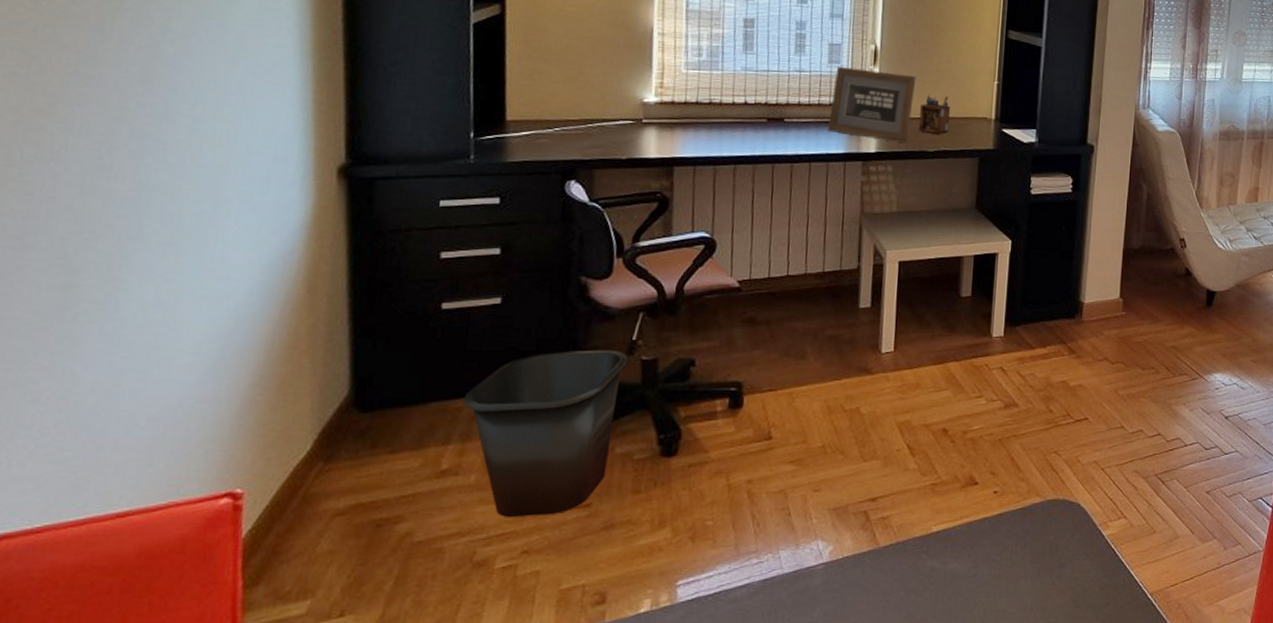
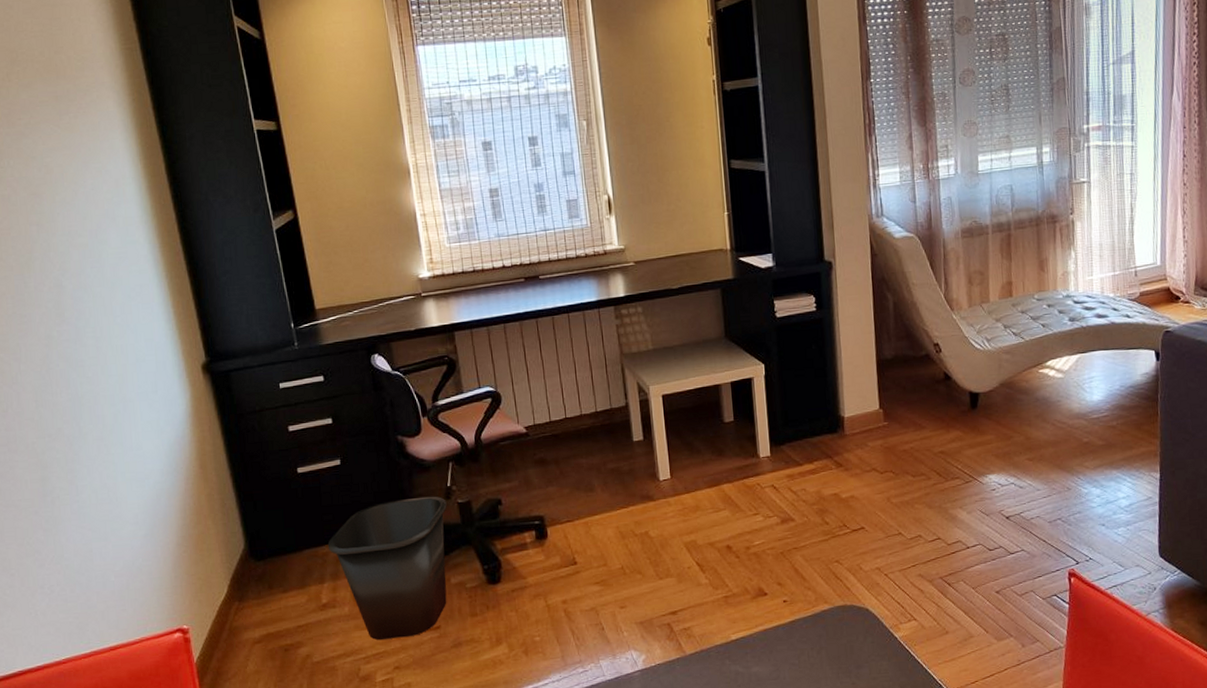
picture frame: present [828,66,917,143] -> none [576,218,652,284]
desk organizer: present [919,95,951,134] -> none [658,234,689,272]

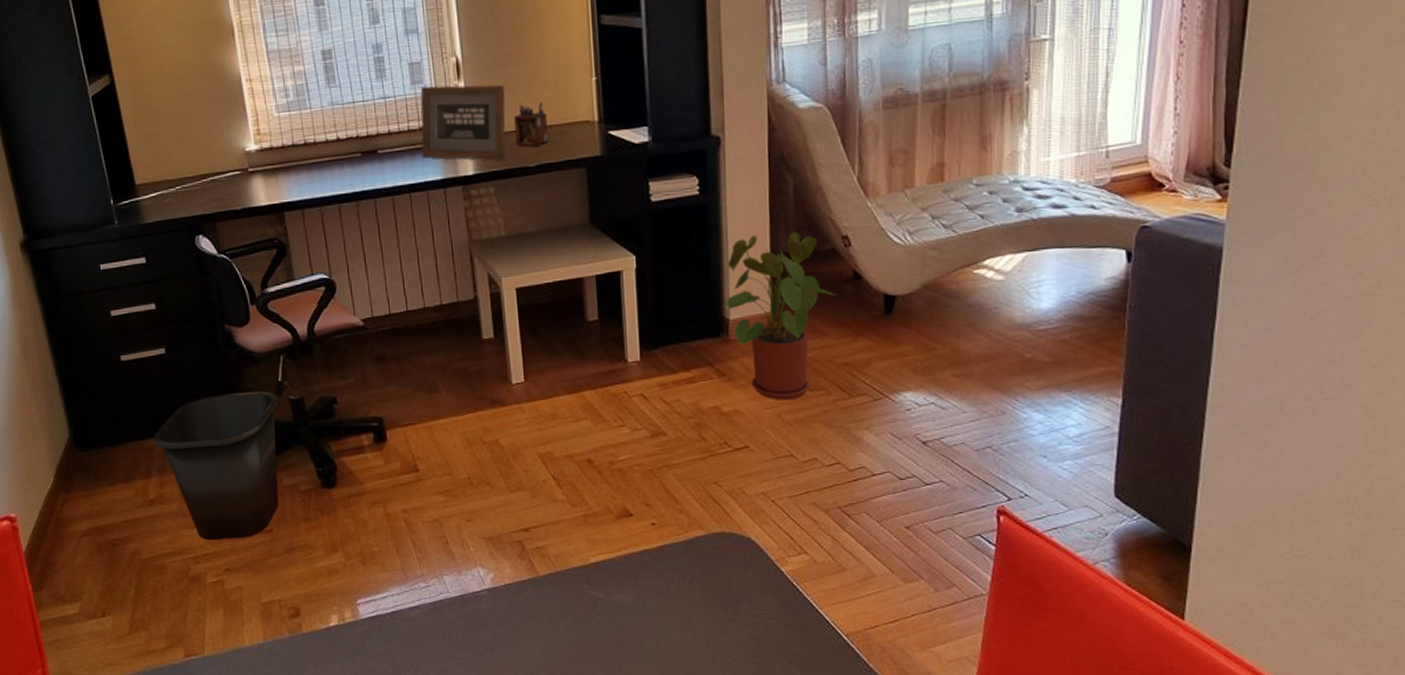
picture frame: none [576,218,652,284] -> present [420,84,506,161]
desk organizer: none [658,234,689,272] -> present [513,102,549,147]
house plant: none [838,341,931,486] -> present [723,231,836,400]

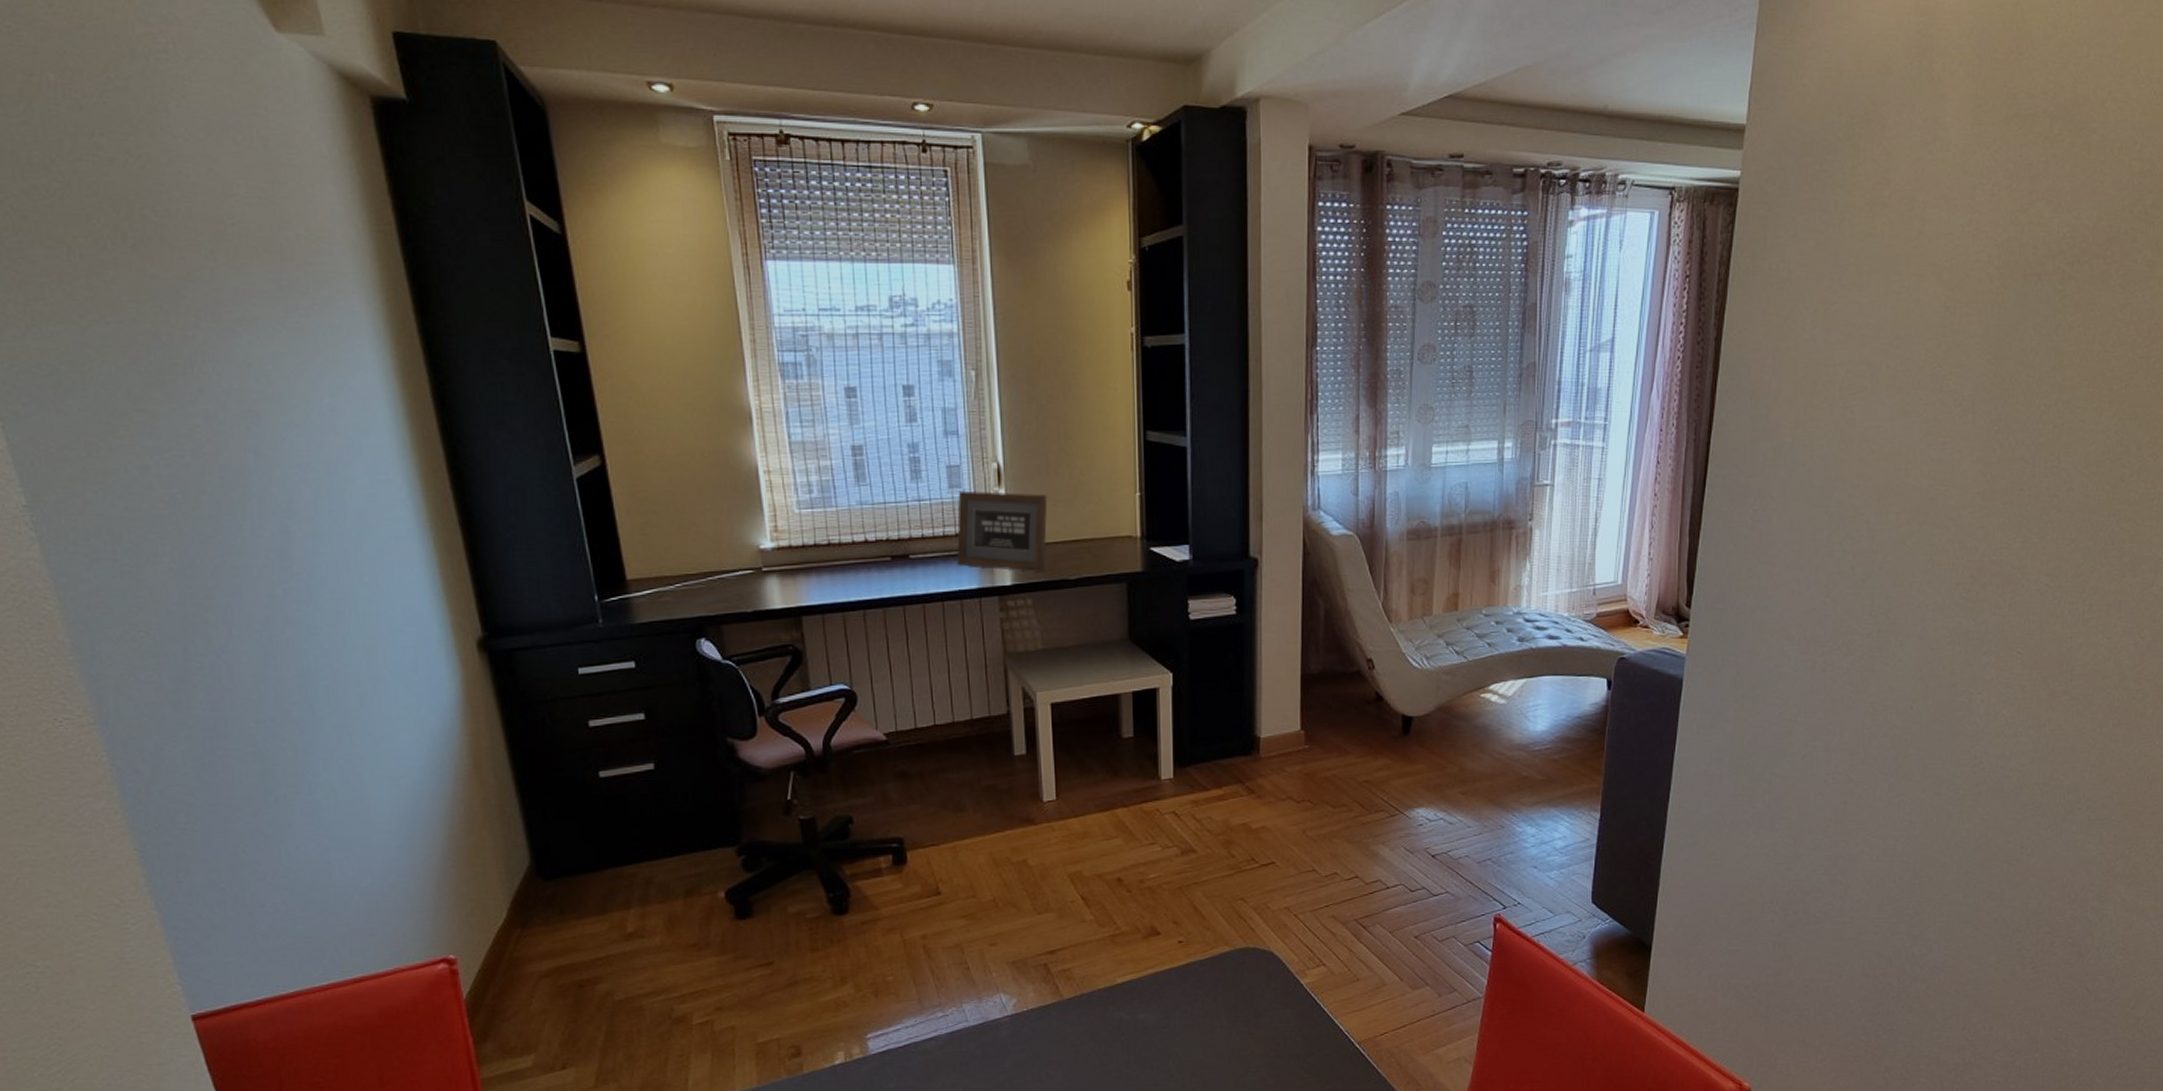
waste bin: present [153,391,279,540] -> none [635,810,786,976]
desk organizer: present [513,102,549,147] -> none [1054,515,1091,559]
house plant: present [723,231,836,400] -> none [1255,653,1360,817]

